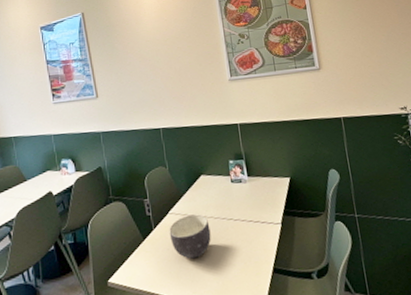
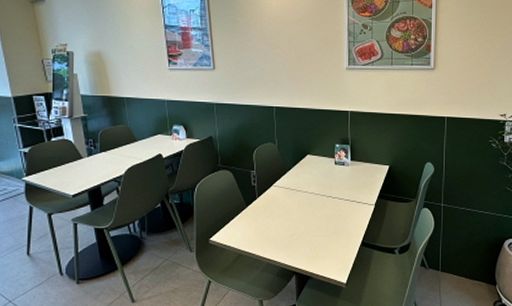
bowl: present [169,214,211,259] -> none [271,189,310,227]

